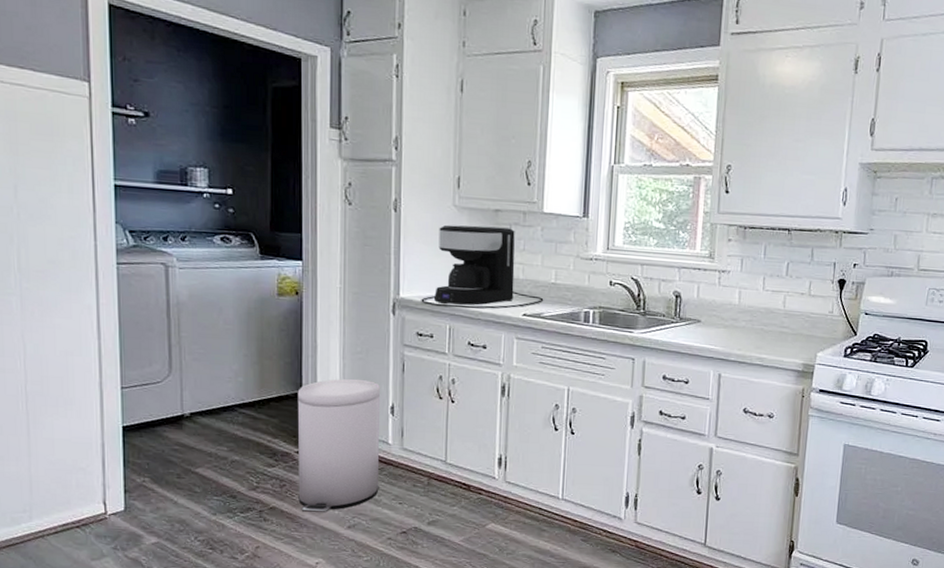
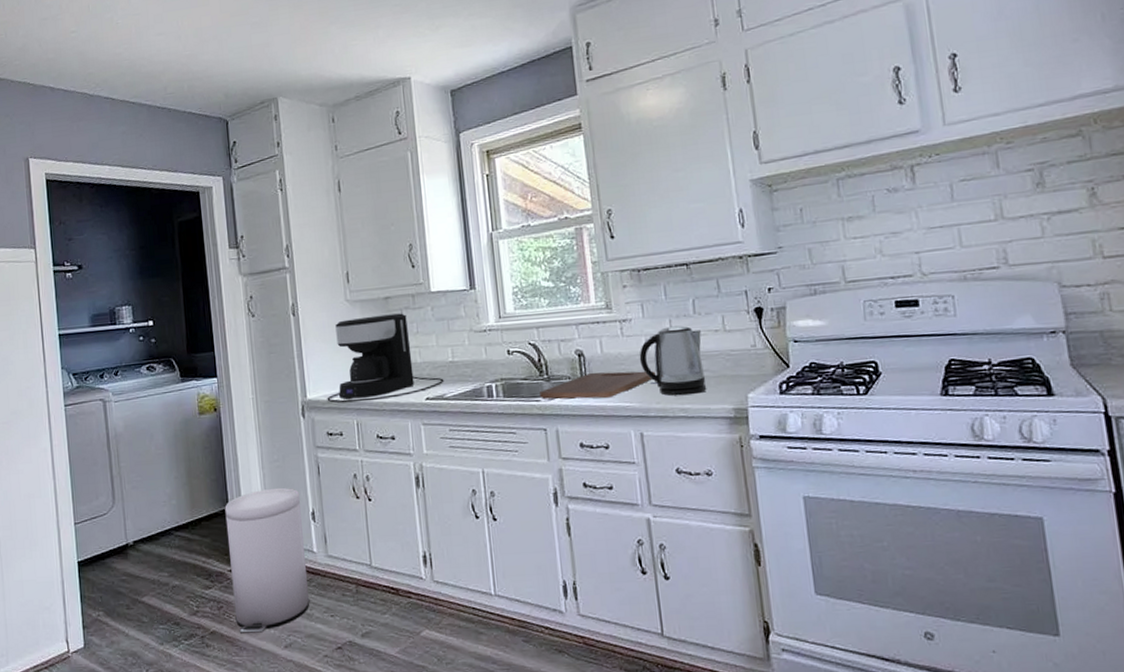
cutting board: none [634,313,743,340] -> present [540,371,657,399]
kettle: none [730,283,789,347] -> present [639,325,707,397]

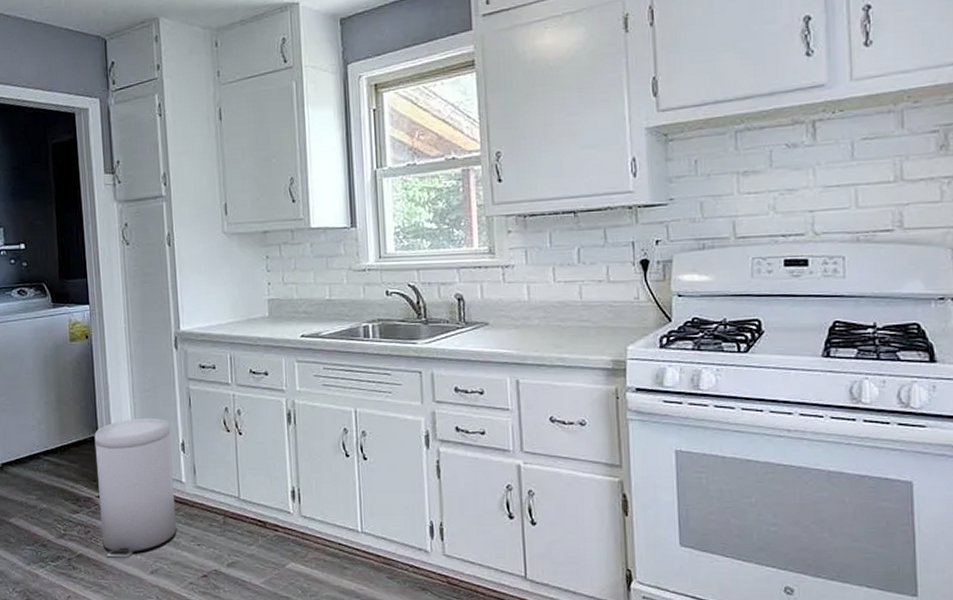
coffee maker: present [327,313,444,403] -> none [200,248,321,337]
cutting board: present [540,371,657,399] -> none [417,317,536,345]
kettle: present [639,325,707,397] -> none [519,274,587,345]

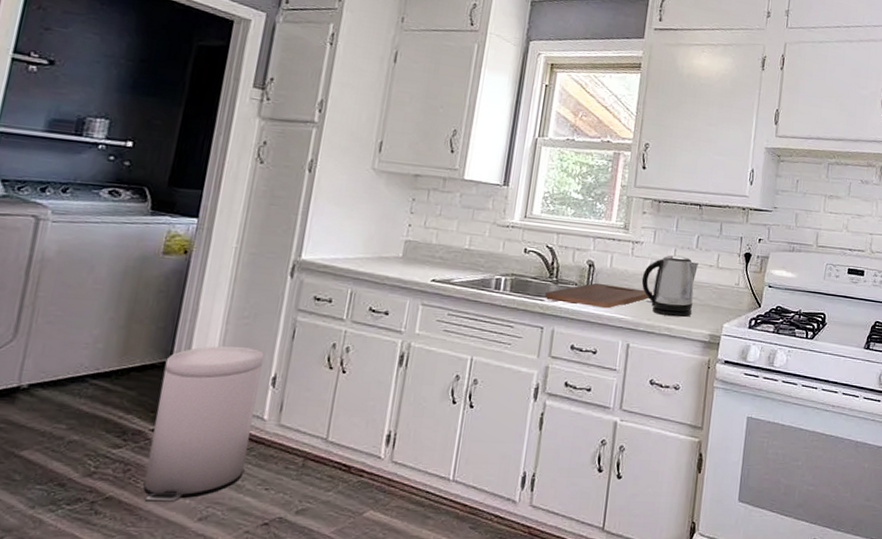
cutting board: none [417,317,536,345] -> present [545,282,653,309]
kettle: none [519,274,587,345] -> present [641,255,698,318]

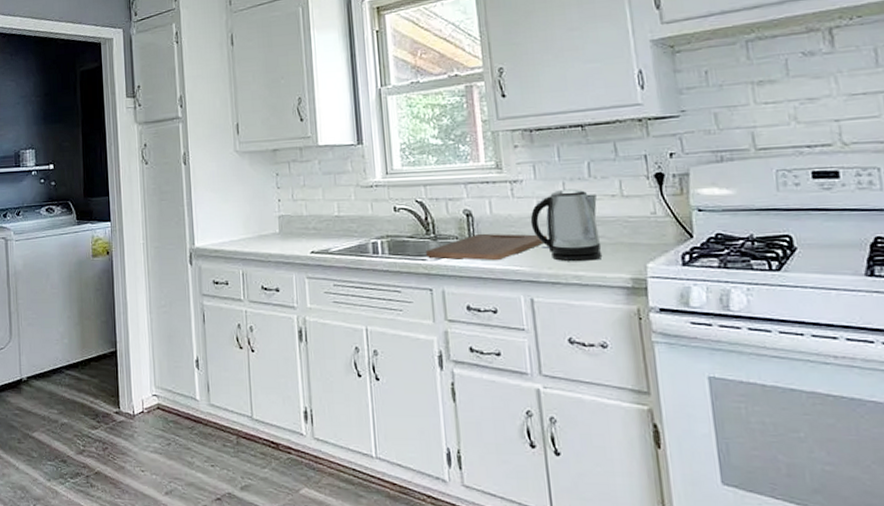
pedal bin: present [143,345,264,503] -> none [113,333,191,478]

